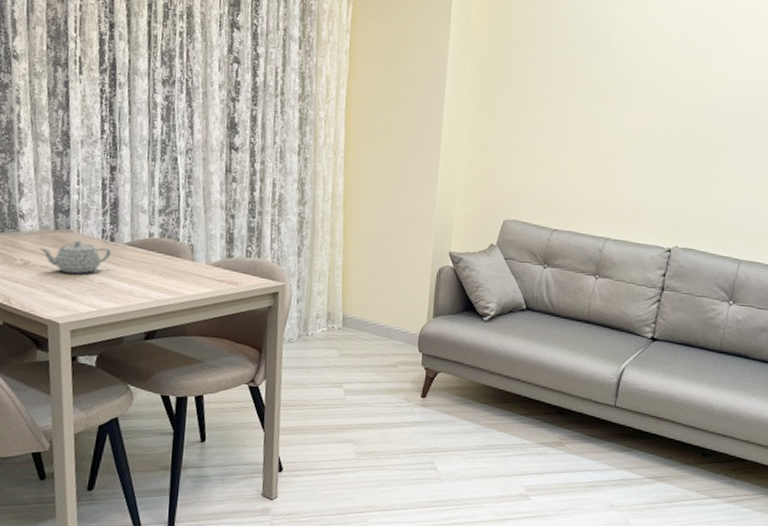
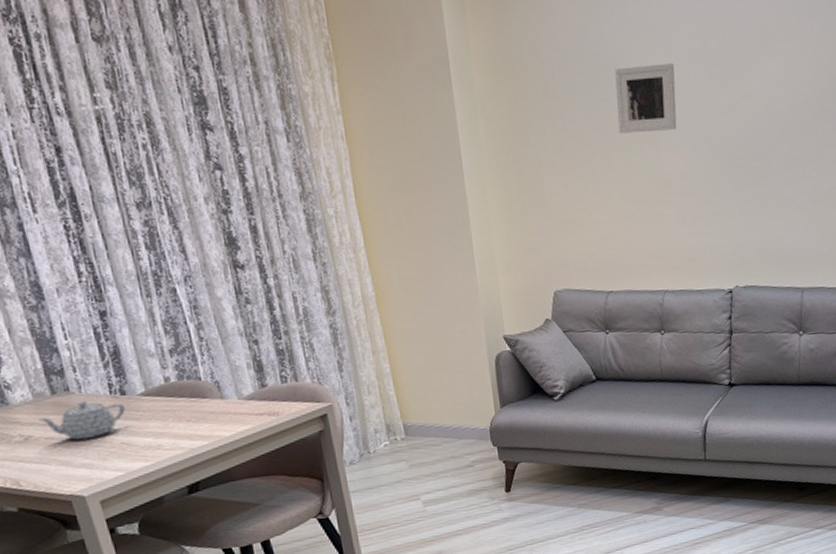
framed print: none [591,29,654,93] -> present [615,64,677,133]

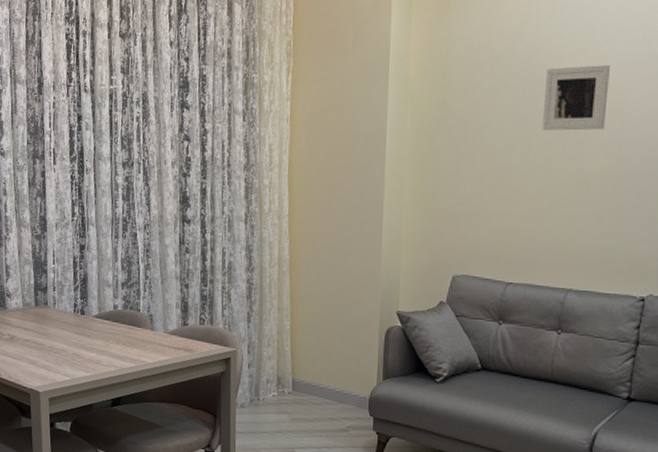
teapot: present [36,401,125,440] -> none [21,314,82,346]

